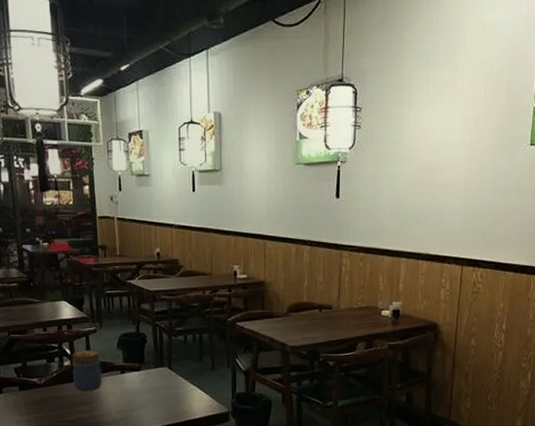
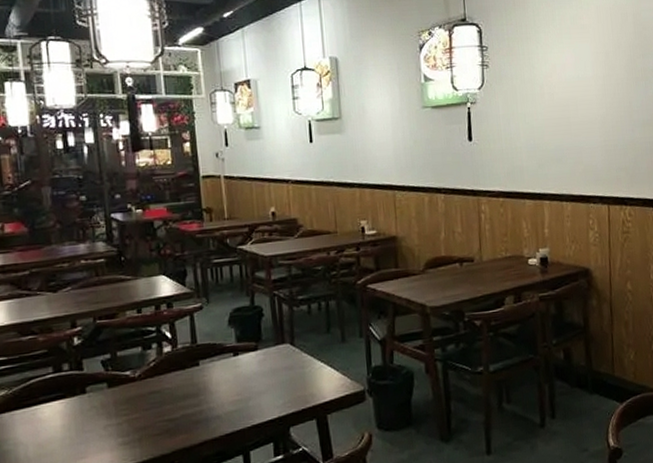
jar: present [72,350,103,391] -> none [173,330,212,382]

